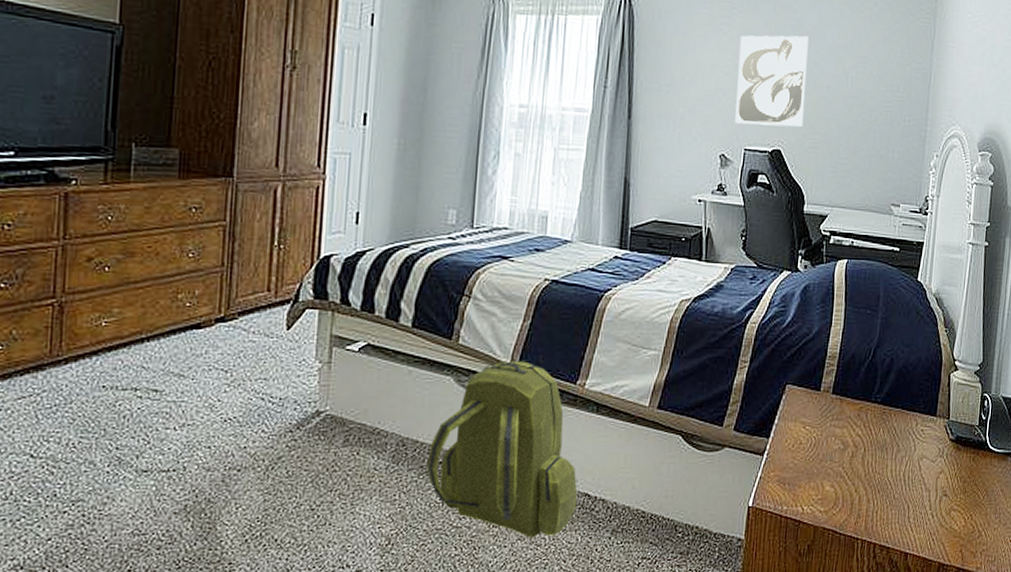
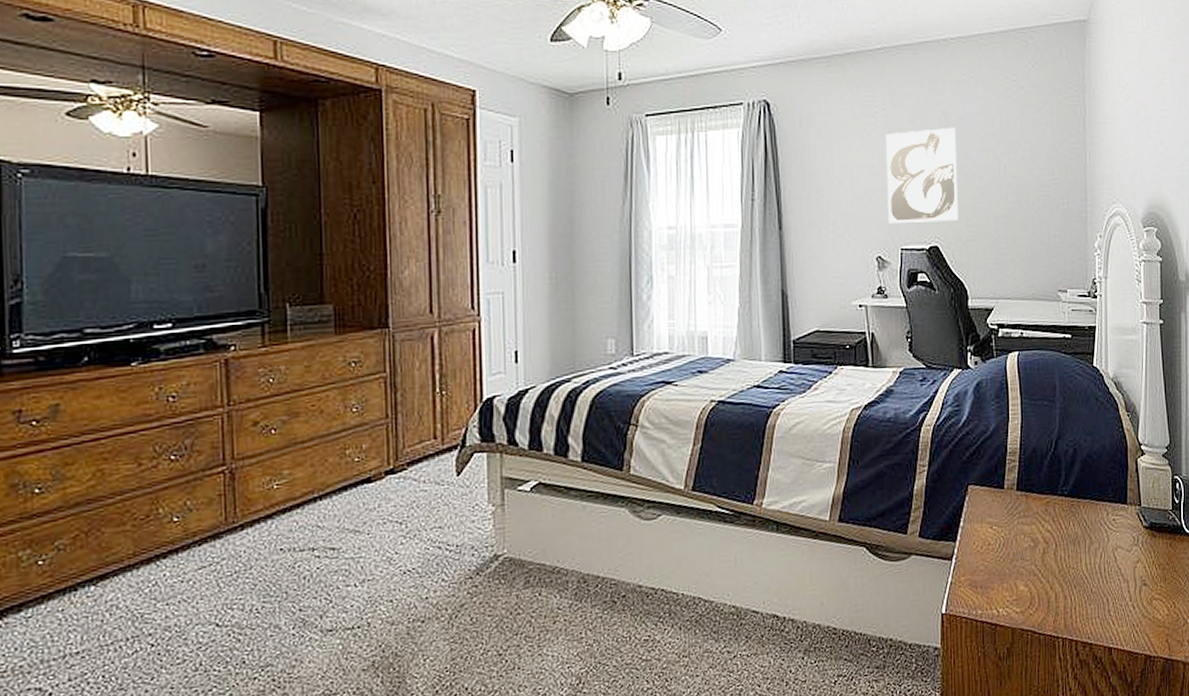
backpack: present [427,361,578,538] -> none [610,485,766,665]

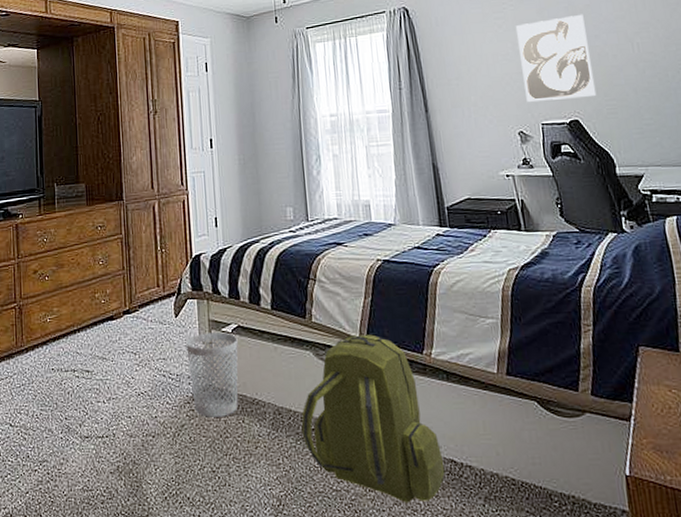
wastebasket: none [470,491,538,593] -> present [186,332,238,417]
backpack: none [610,485,766,665] -> present [301,334,445,503]

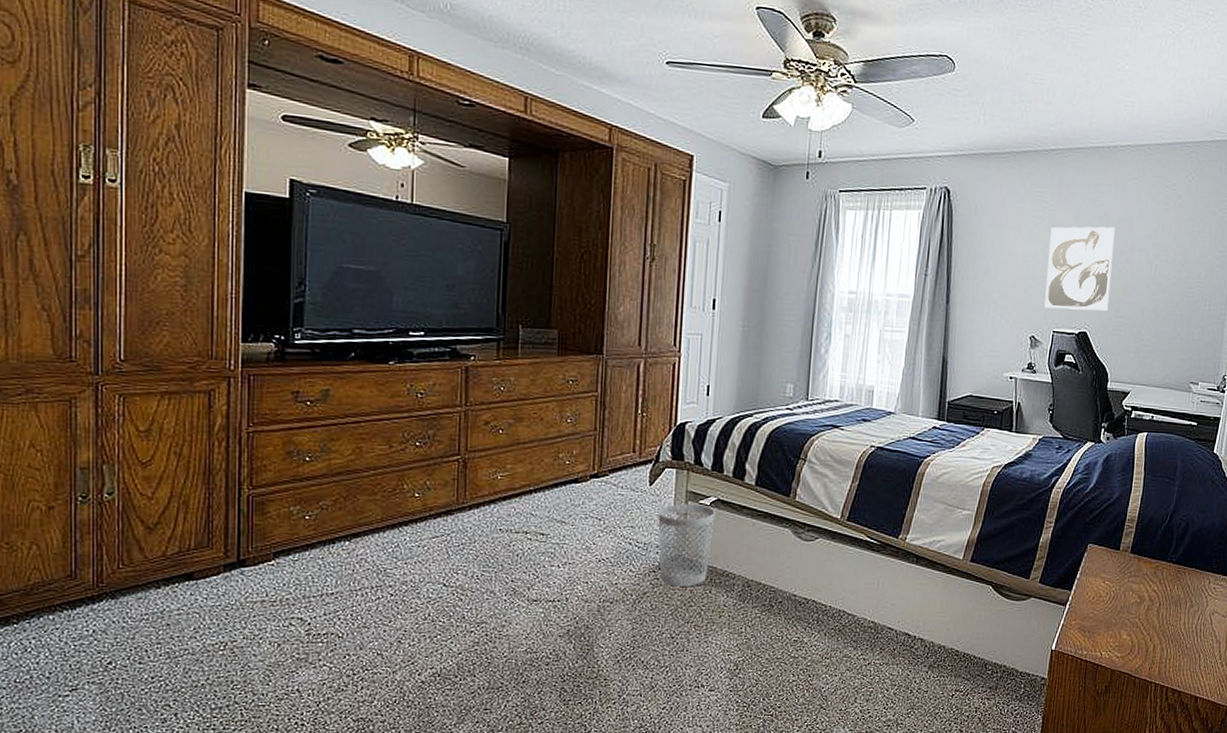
backpack: present [301,334,445,503] -> none [768,516,899,669]

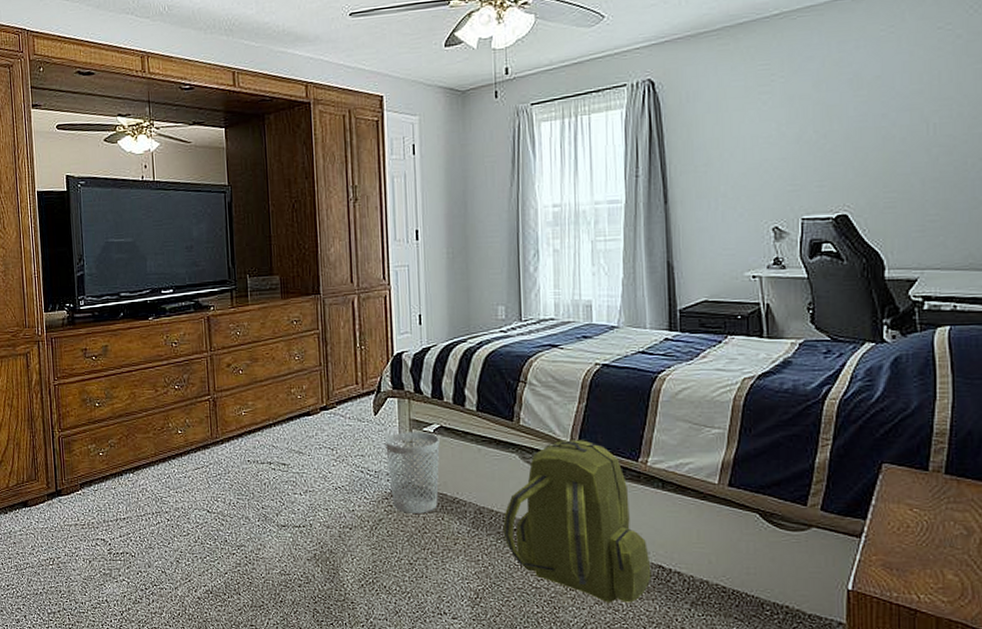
backpack: none [768,516,899,669] -> present [503,440,652,603]
wall art: present [1044,226,1115,311] -> none [785,87,874,193]

